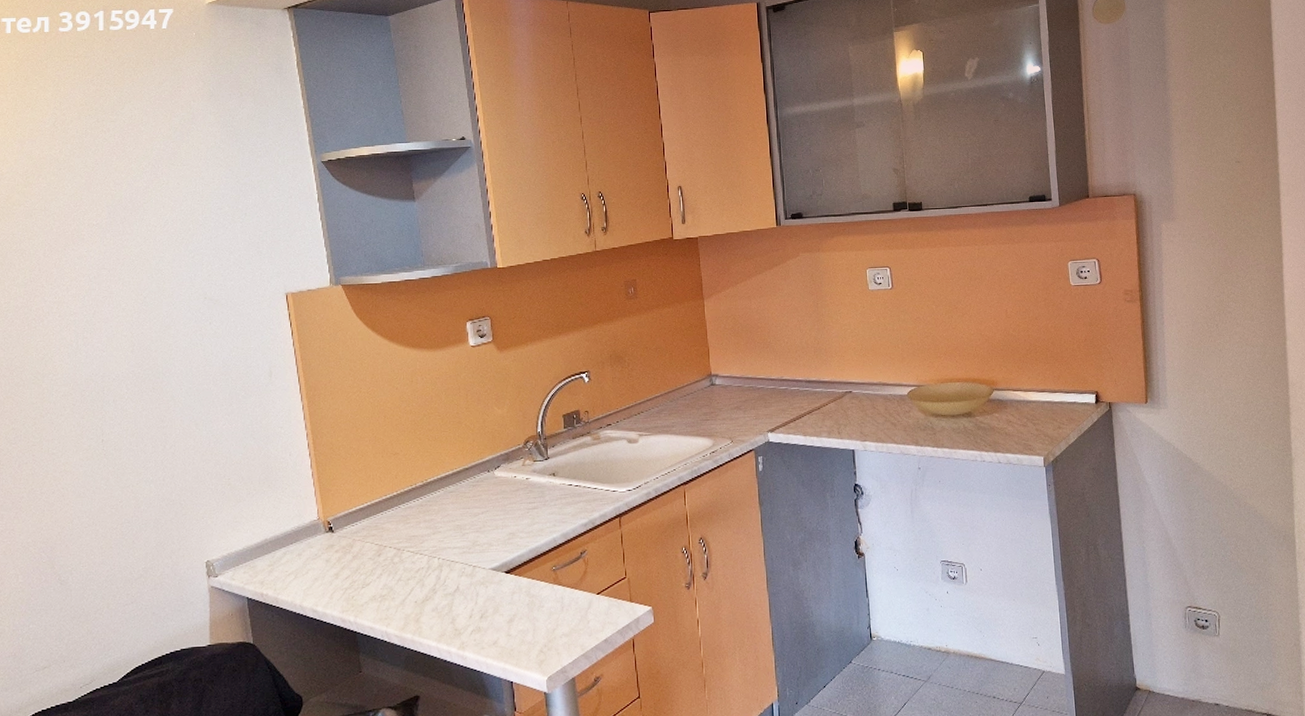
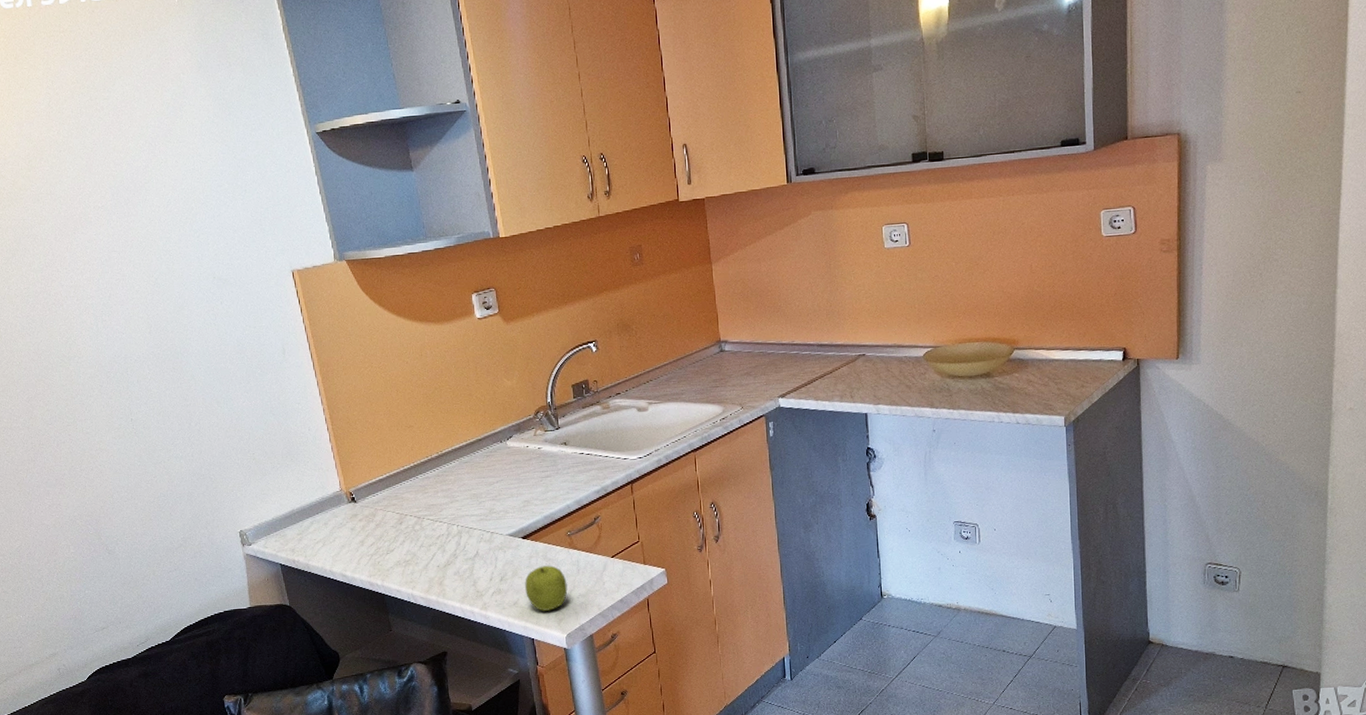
fruit: none [506,602,550,652] -> present [525,565,568,611]

